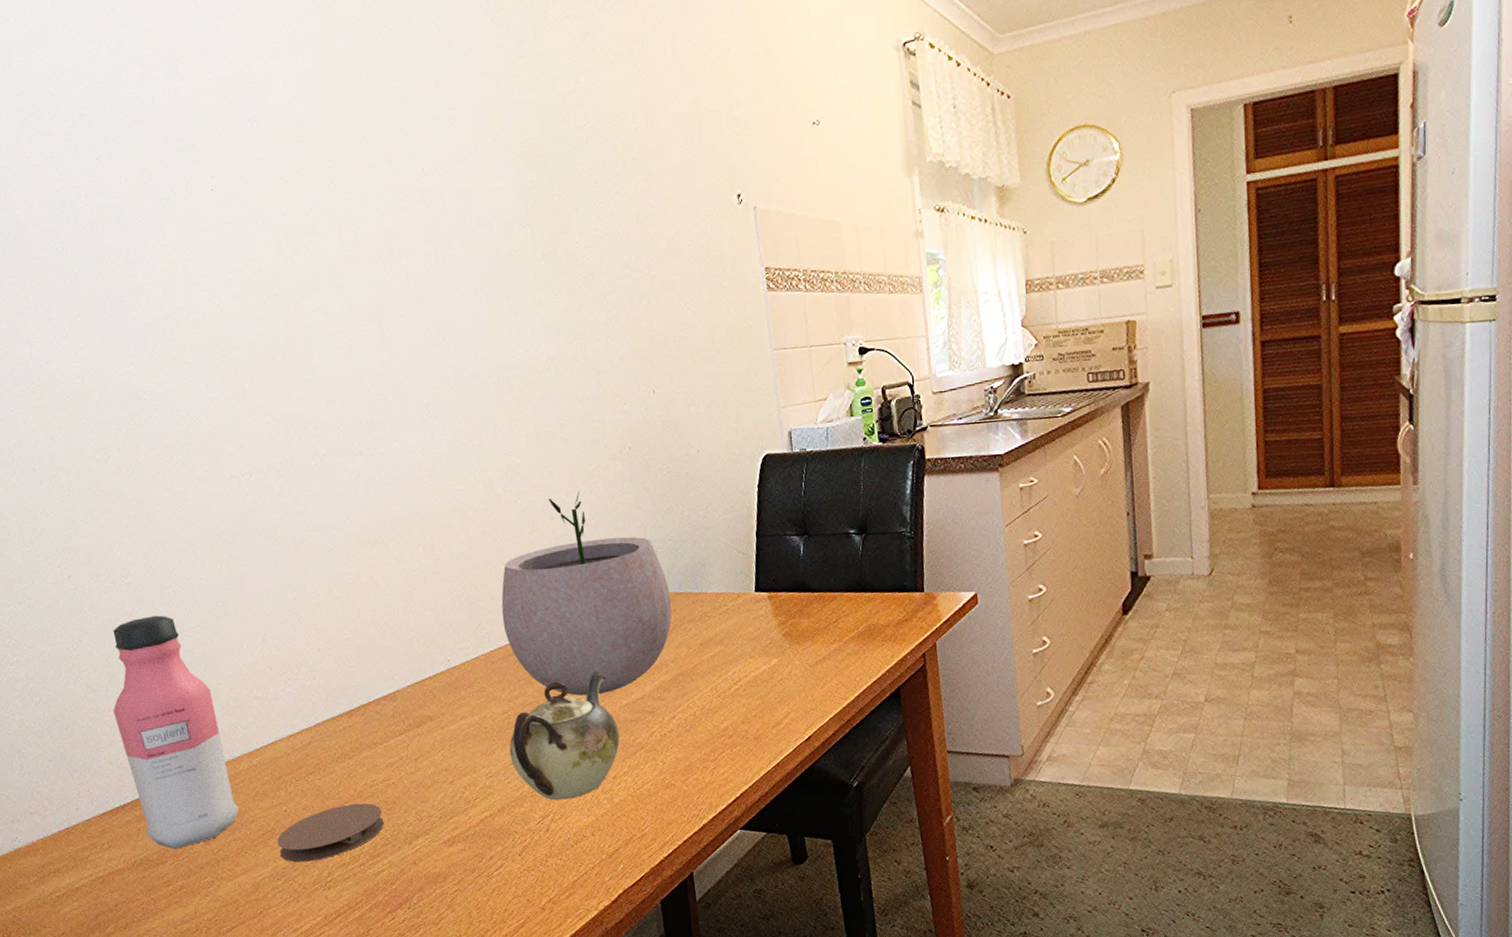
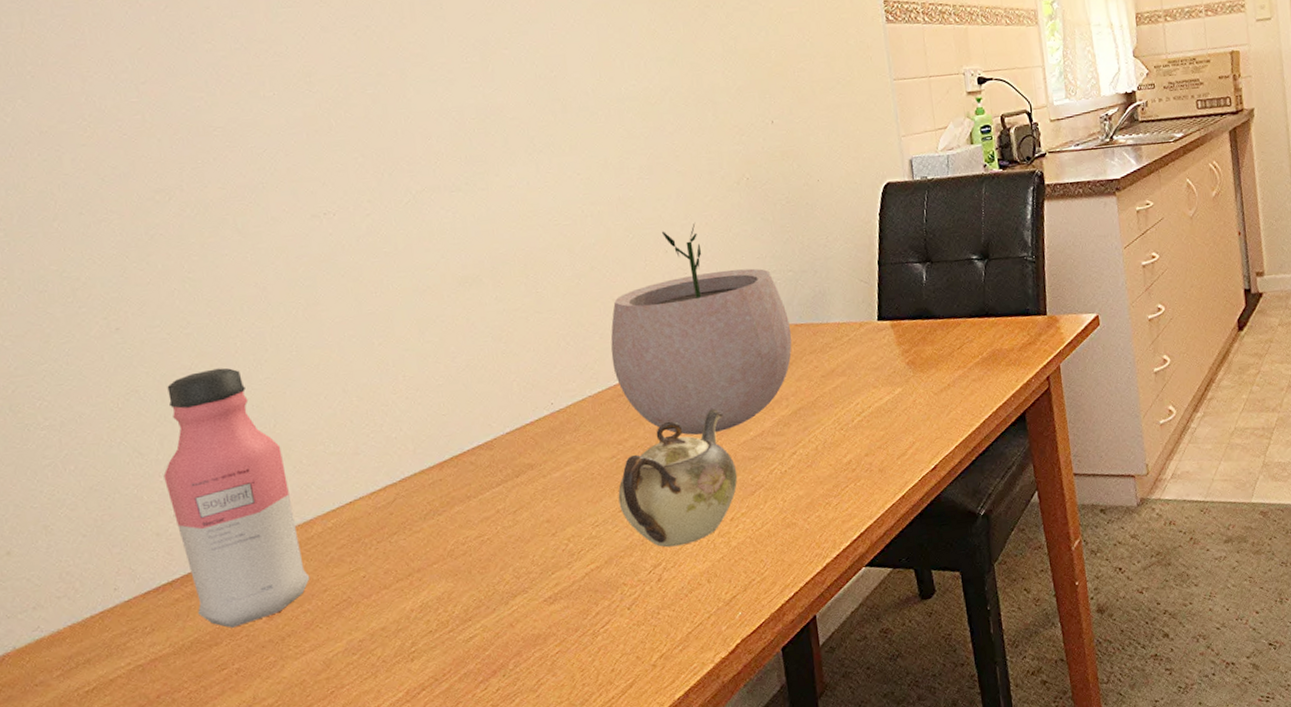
coaster: present [277,803,384,863] -> none [353,562,478,634]

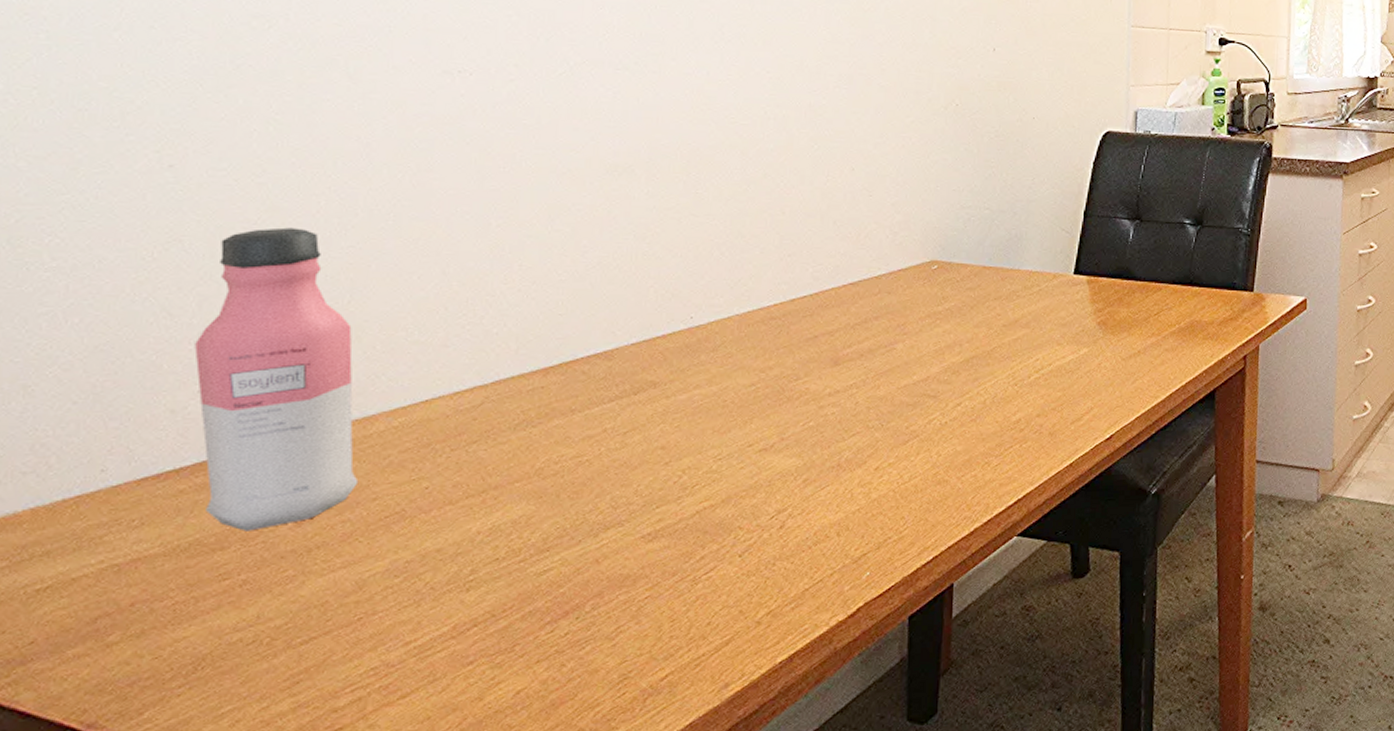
plant pot: present [610,222,792,435] -> none [769,142,978,373]
teapot: present [618,408,738,548] -> none [750,346,892,492]

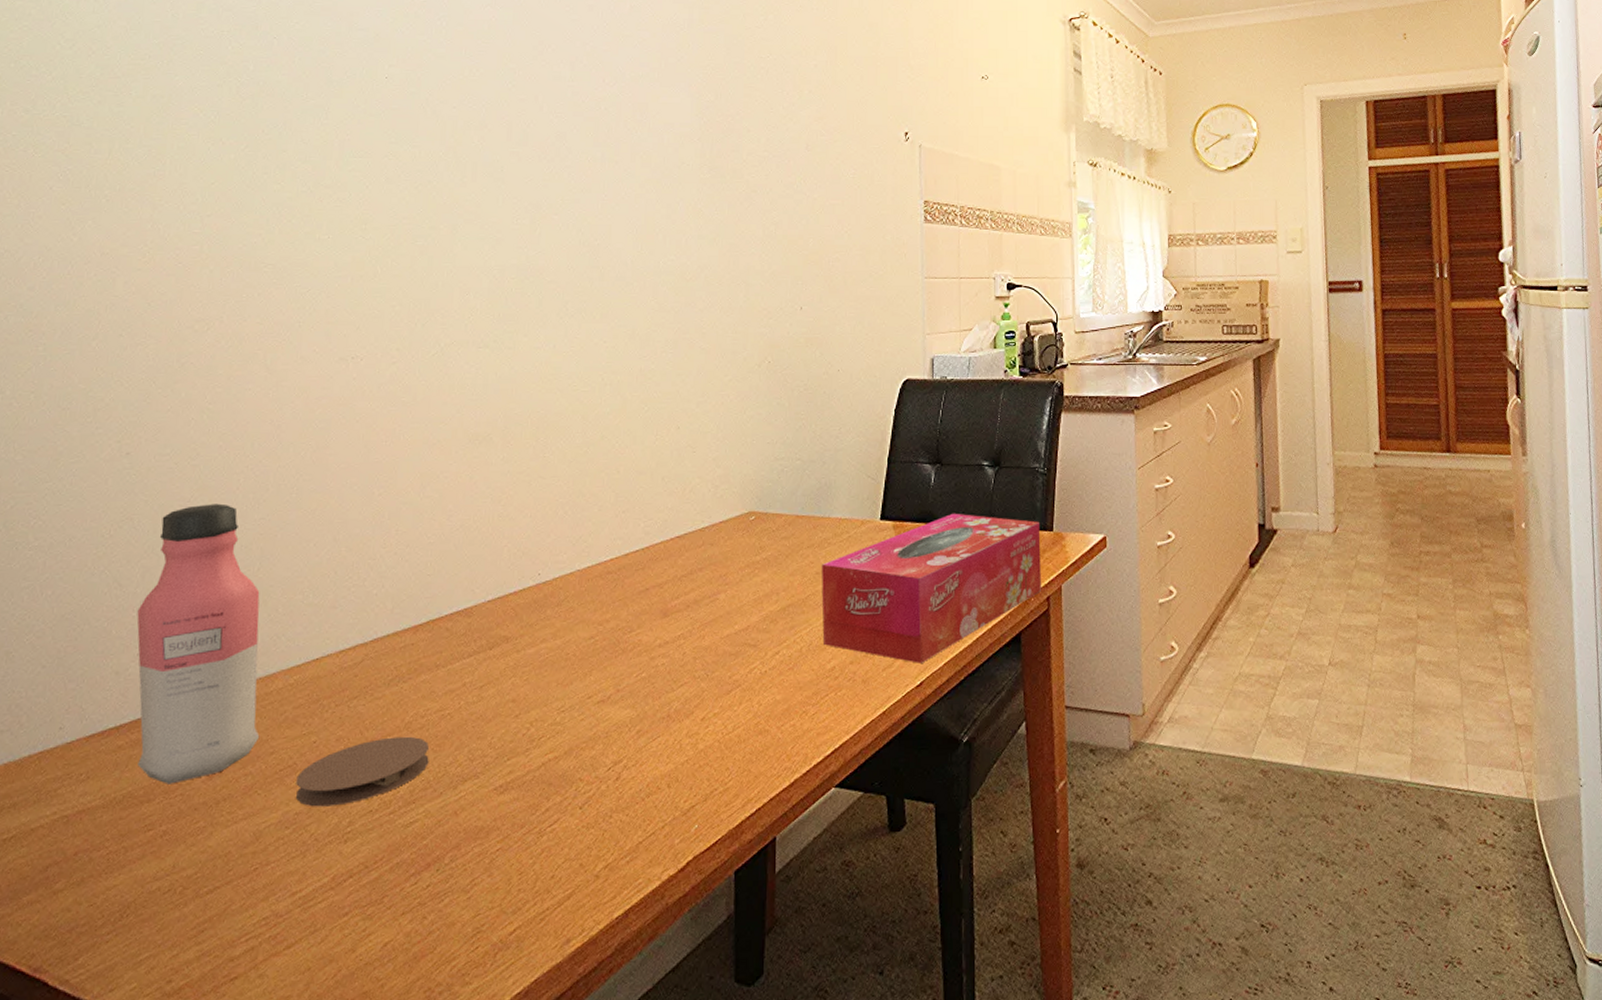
coaster: none [405,483,565,555] -> present [296,736,430,807]
tissue box: none [1008,270,1241,417] -> present [821,513,1042,663]

